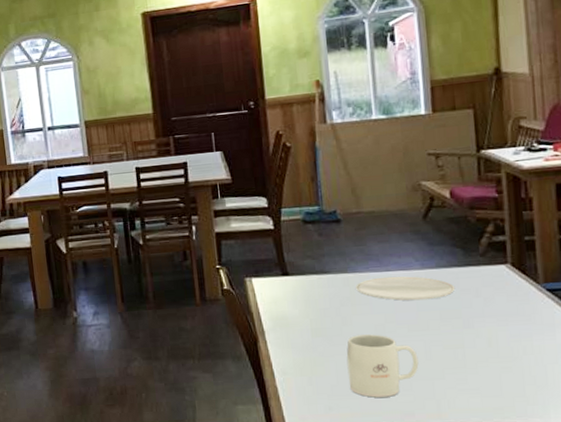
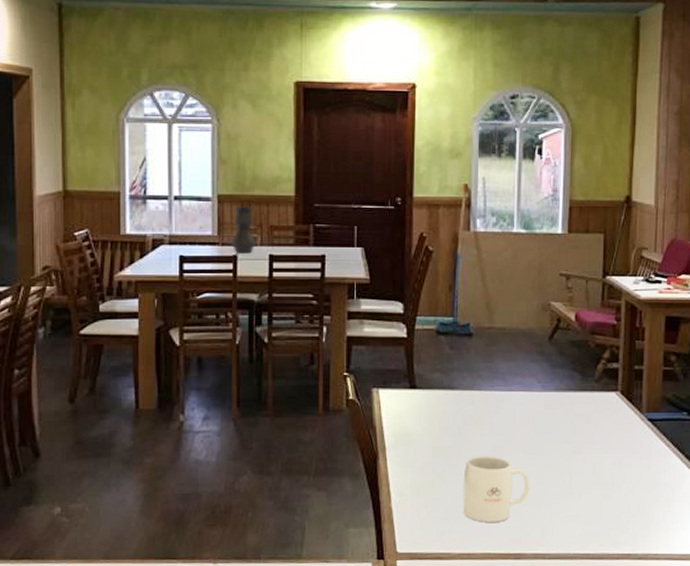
vase: none [99,127,123,171] -> present [231,206,256,255]
plate: present [356,276,456,301] -> none [480,397,570,423]

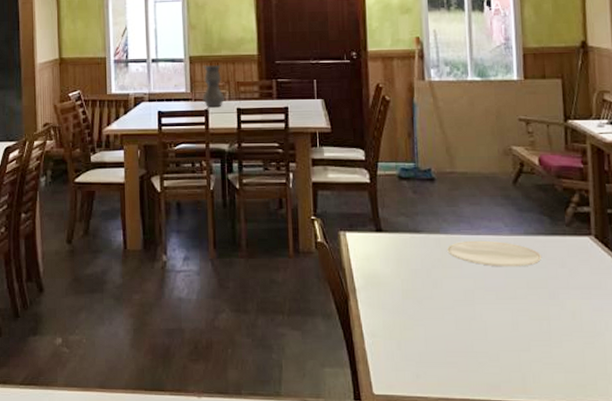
mug: present [463,456,530,522] -> none [435,299,506,367]
plate: none [480,397,570,423] -> present [447,240,542,267]

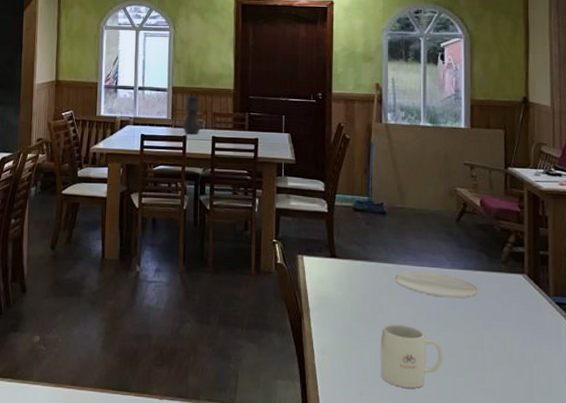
mug: none [435,299,506,367] -> present [380,324,443,389]

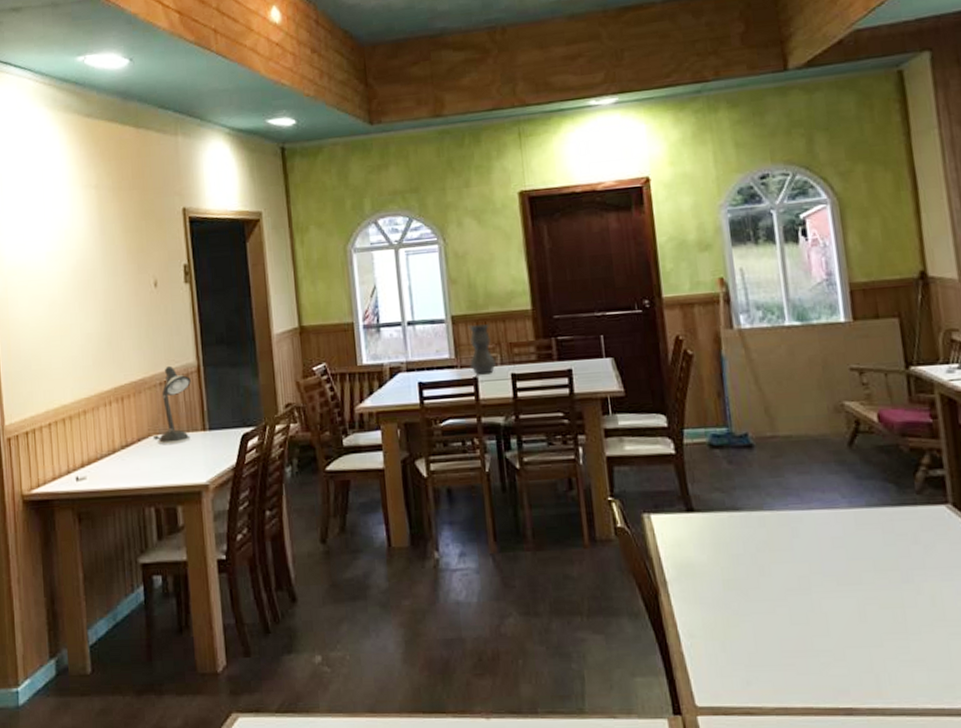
mug: present [380,324,443,389] -> none [765,588,852,669]
plate: present [394,271,479,299] -> none [773,515,890,547]

